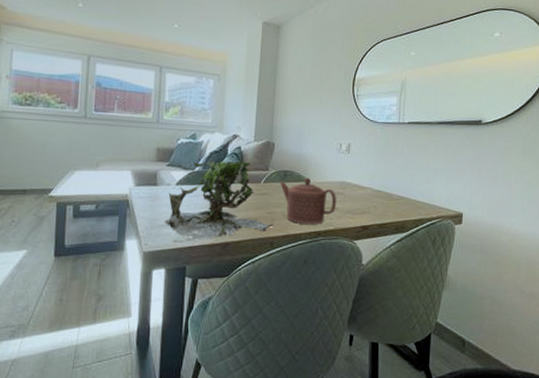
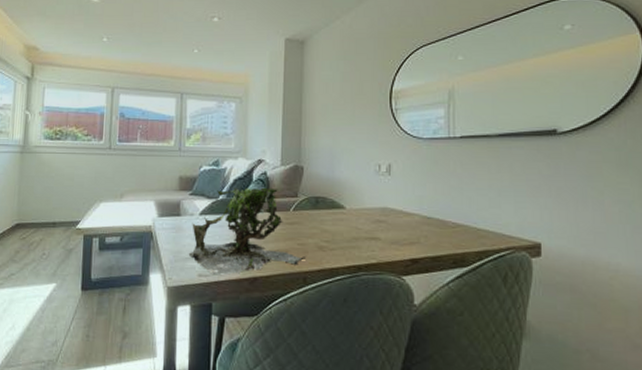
teapot: present [279,177,336,225] -> none [310,203,378,257]

